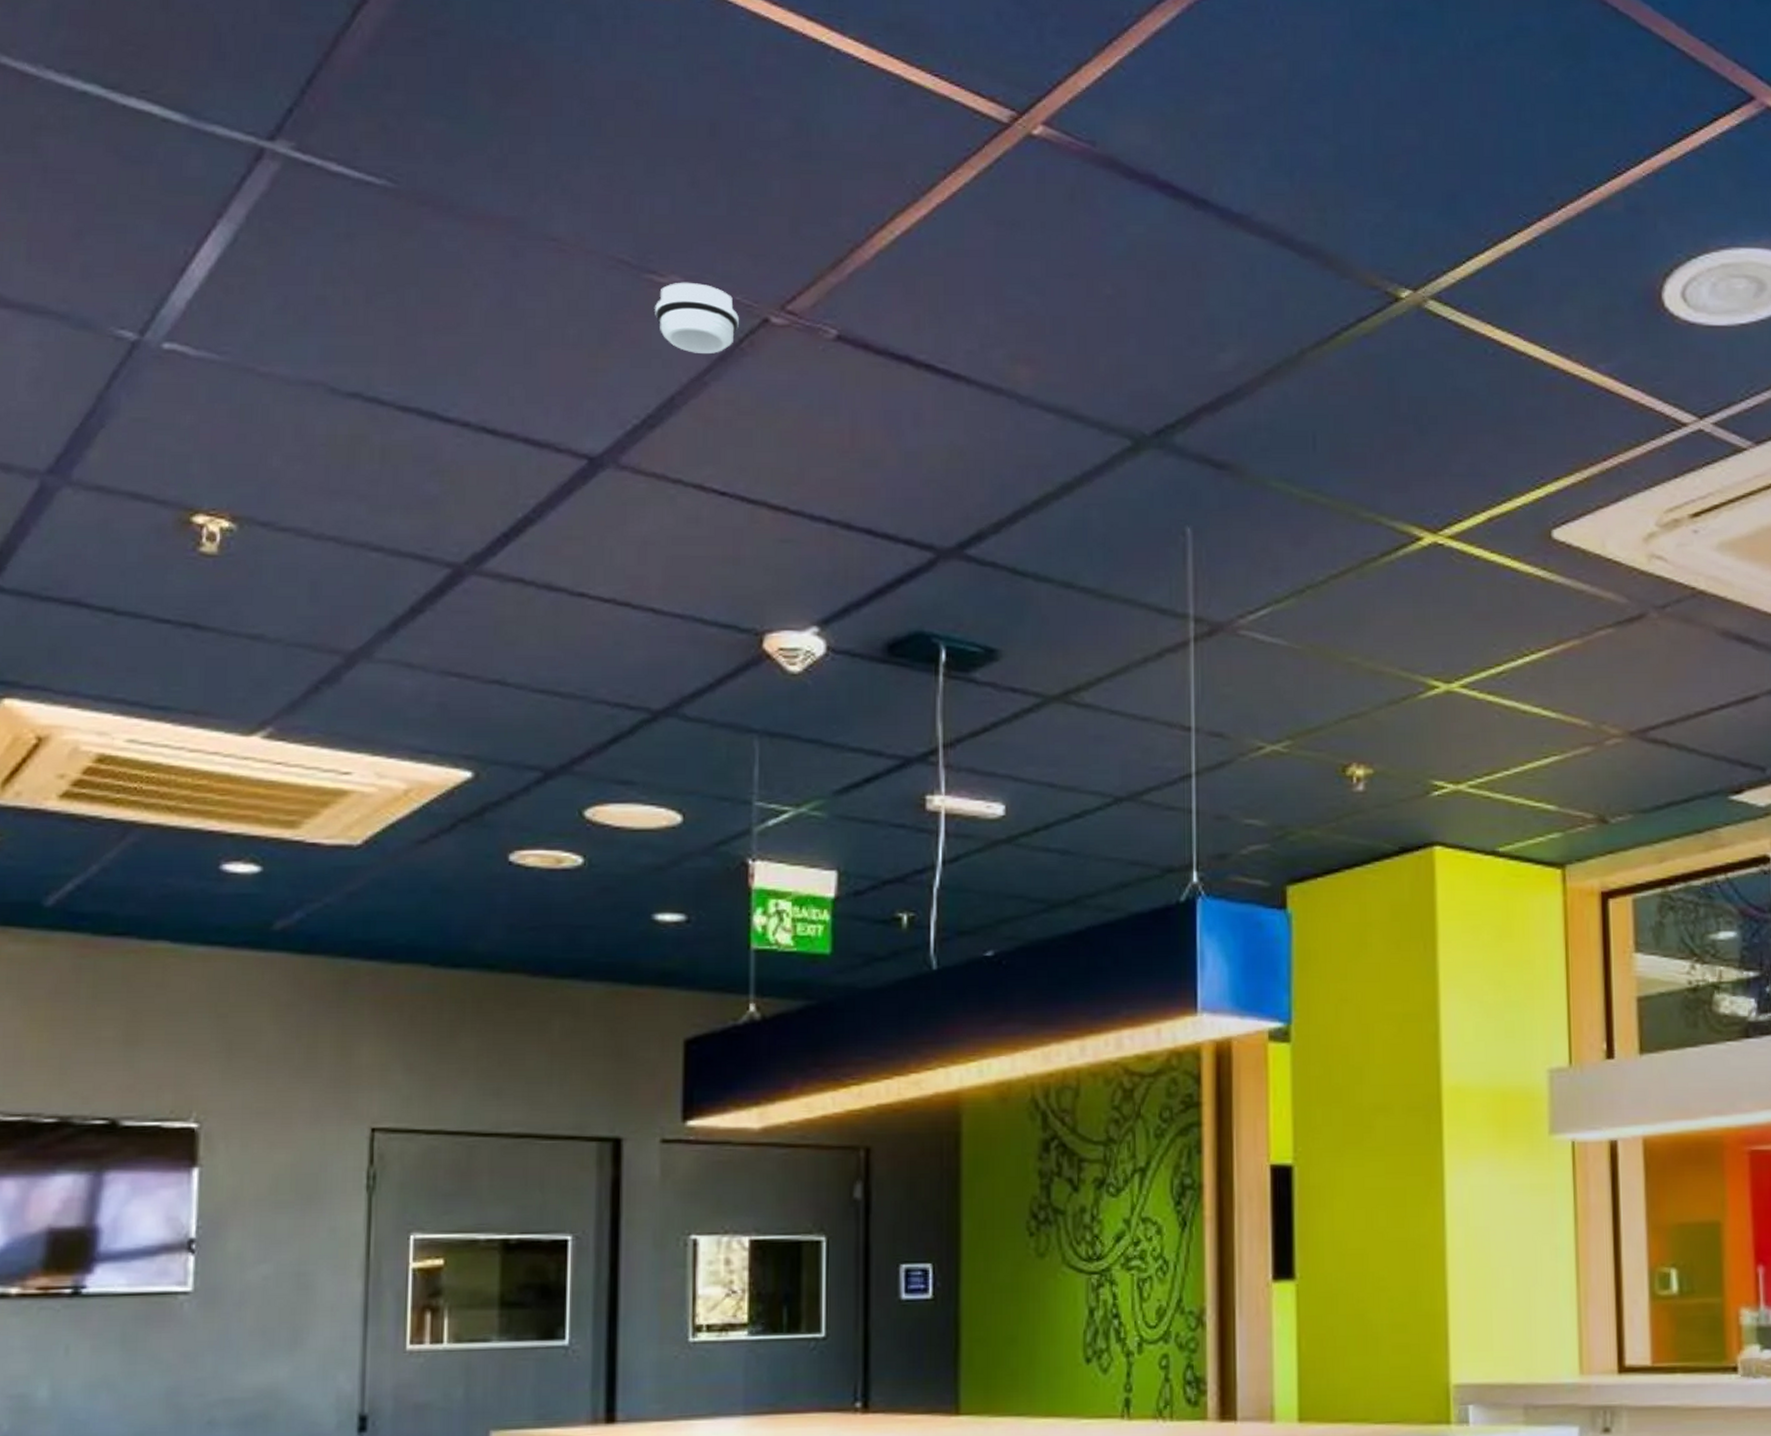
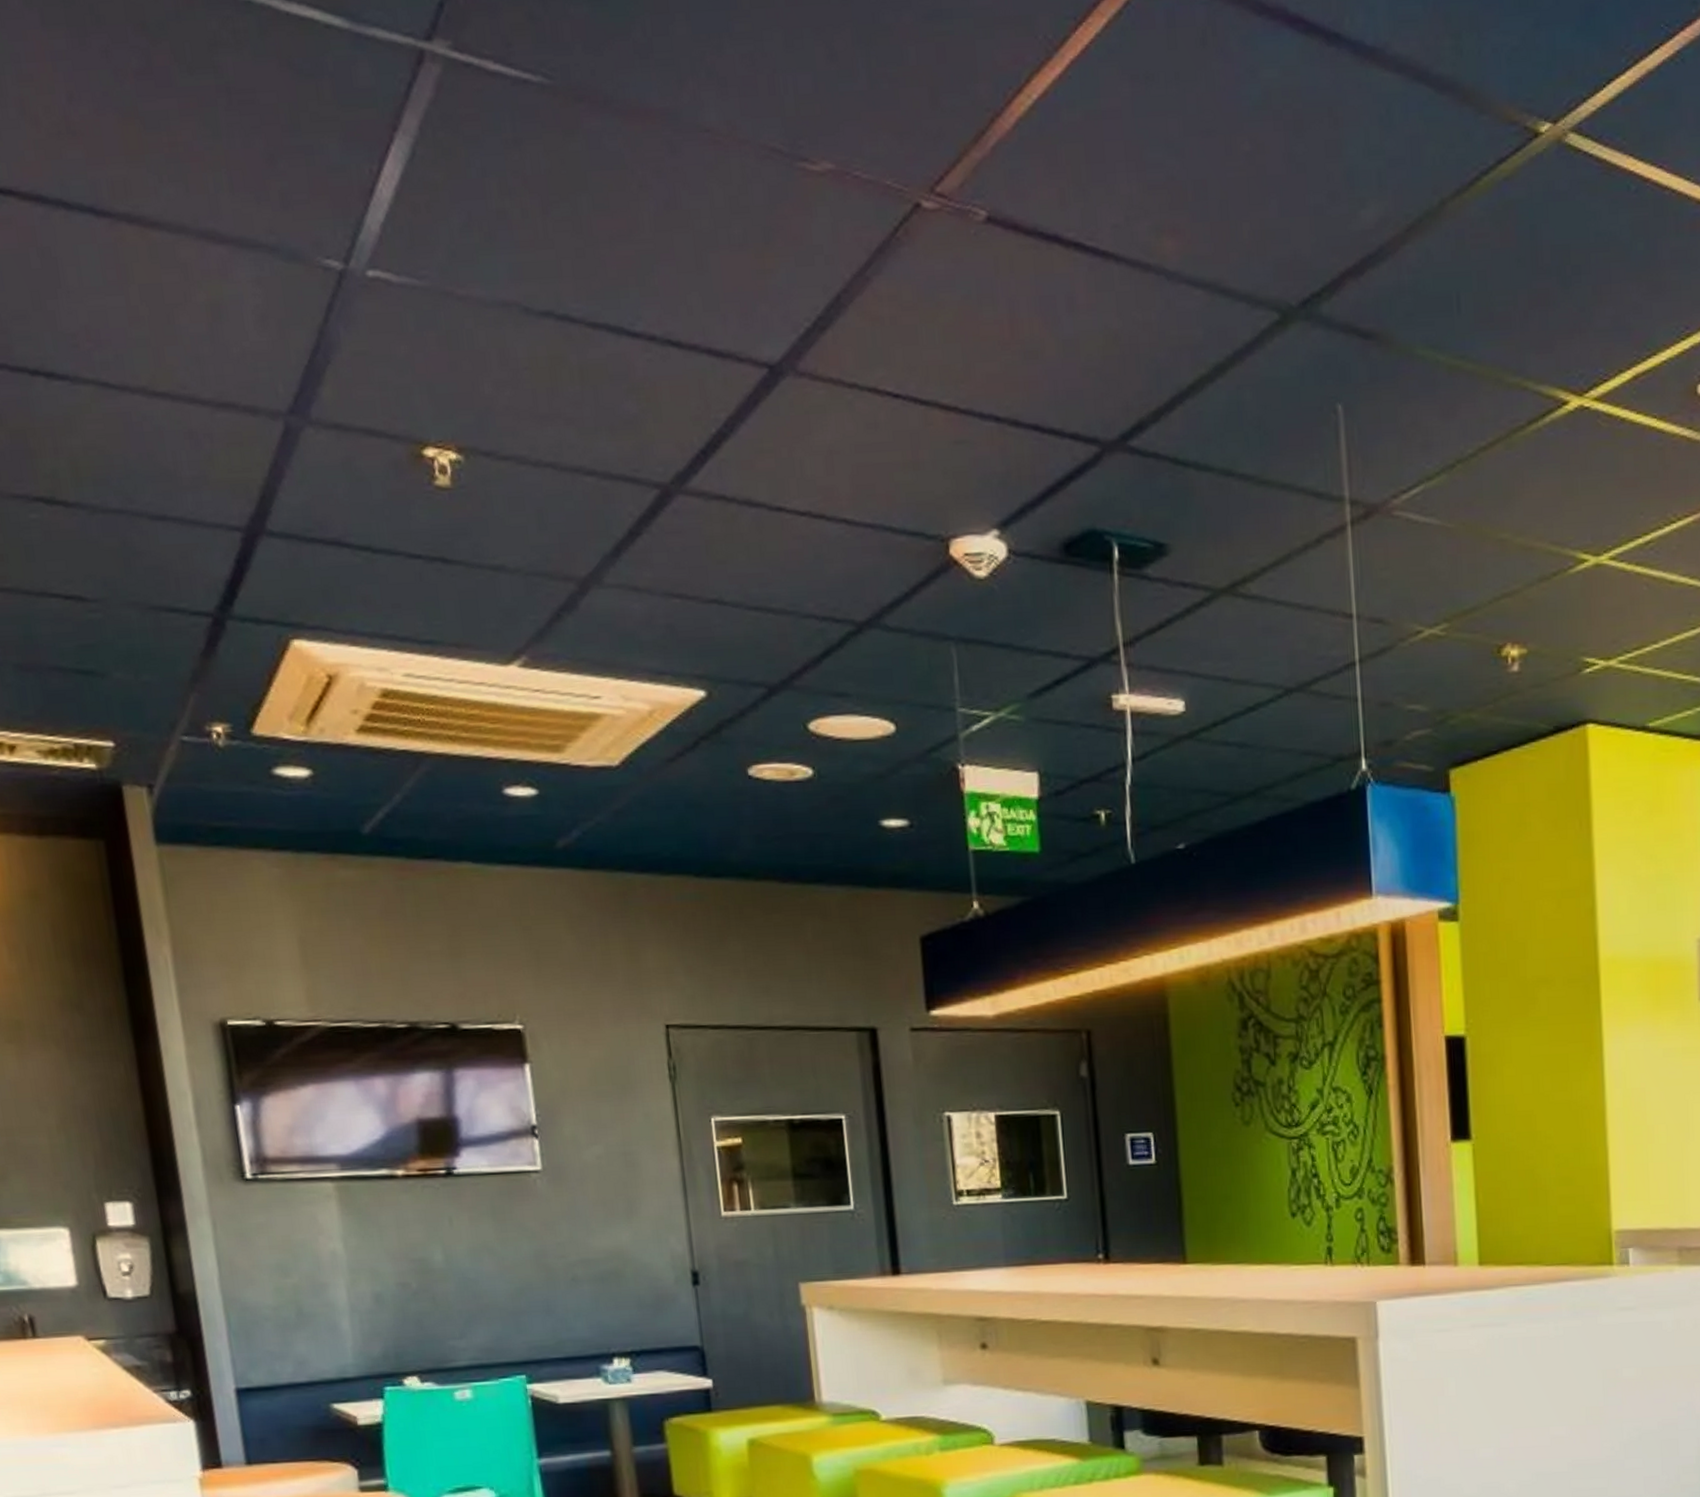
smoke detector: present [655,282,739,353] -> none [811,168,893,247]

